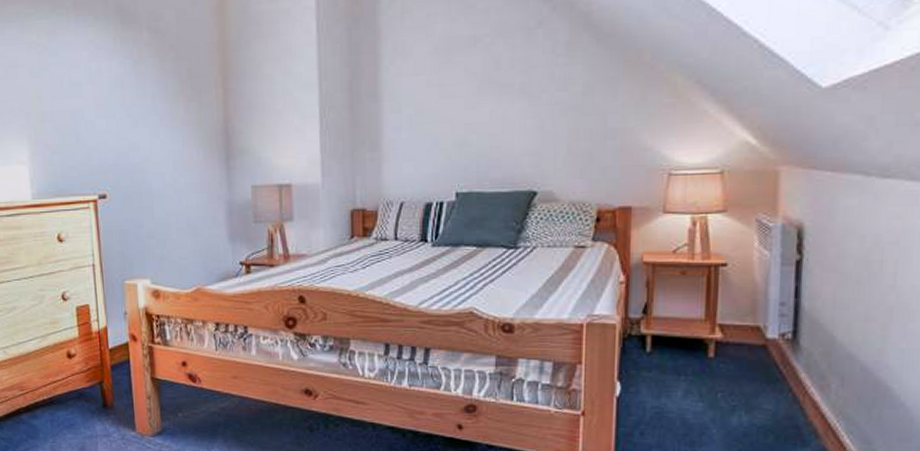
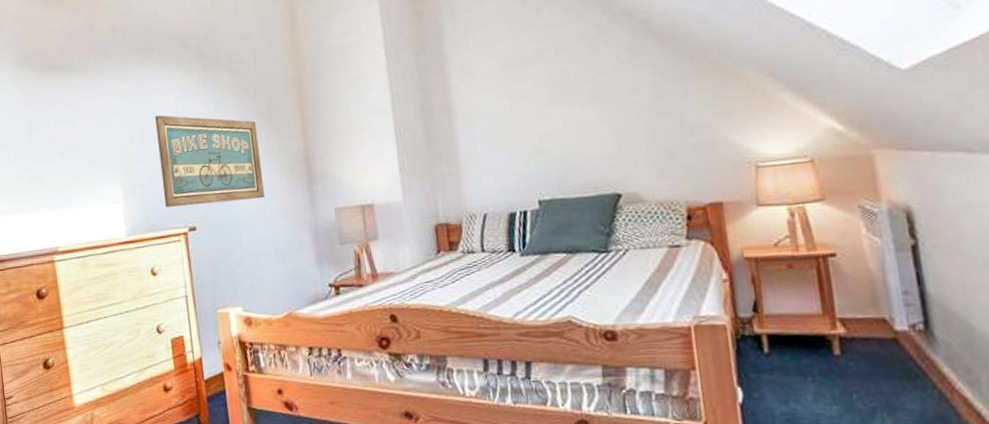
wall art: none [67,71,180,173] -> present [155,115,264,207]

